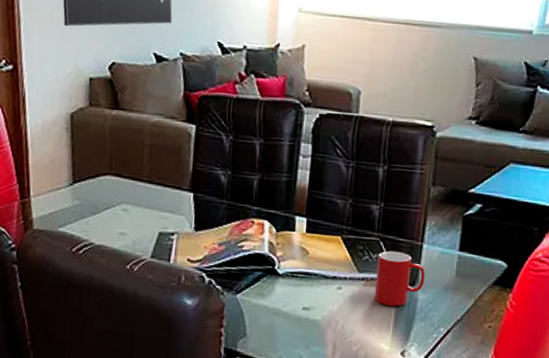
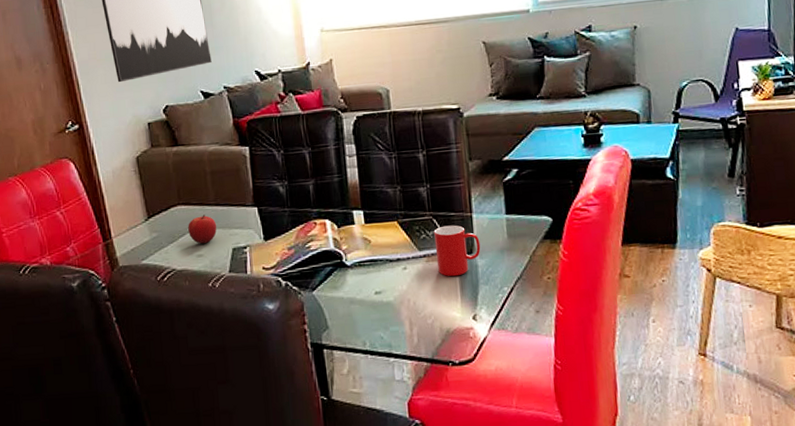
fruit: none [114,190,147,222] -> present [188,214,217,244]

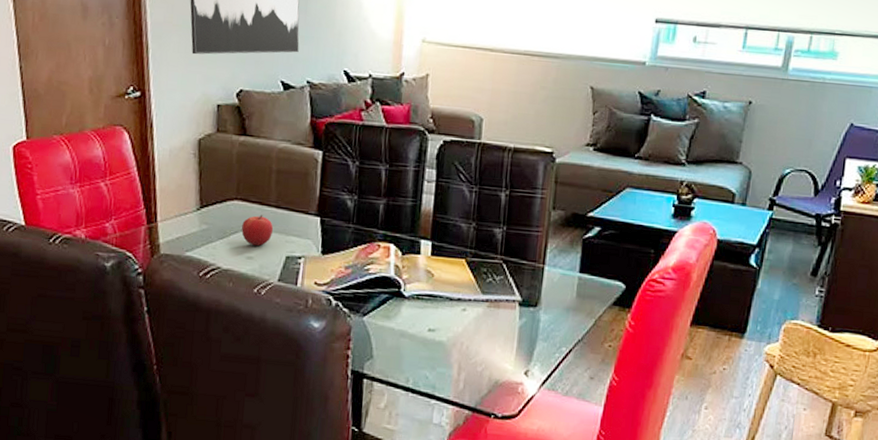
cup: present [434,225,481,277] -> none [498,273,547,328]

